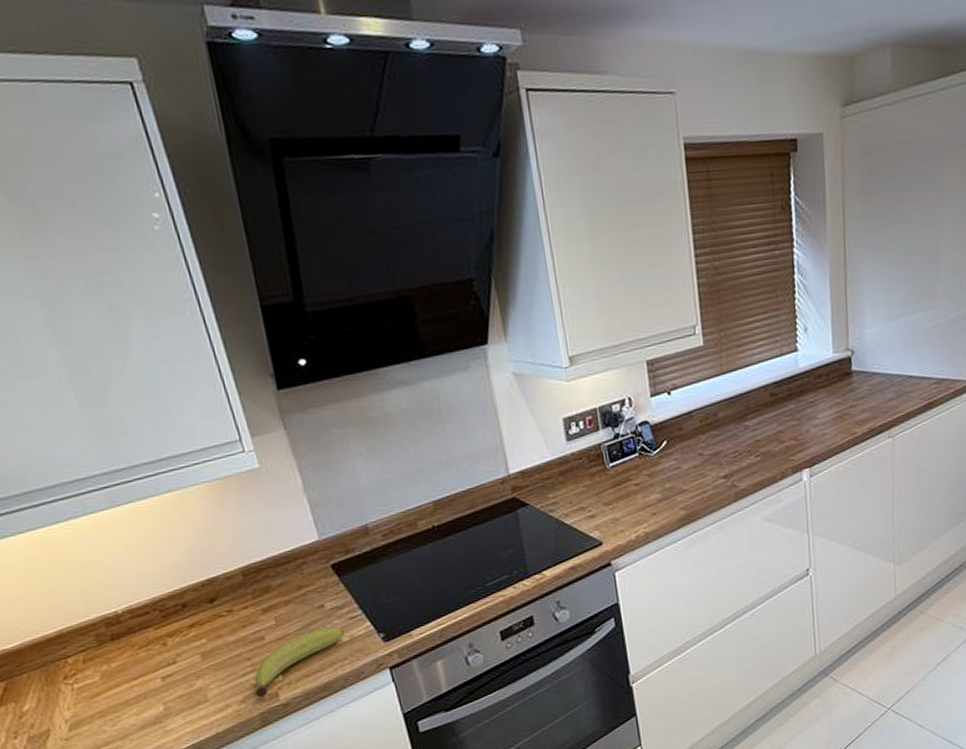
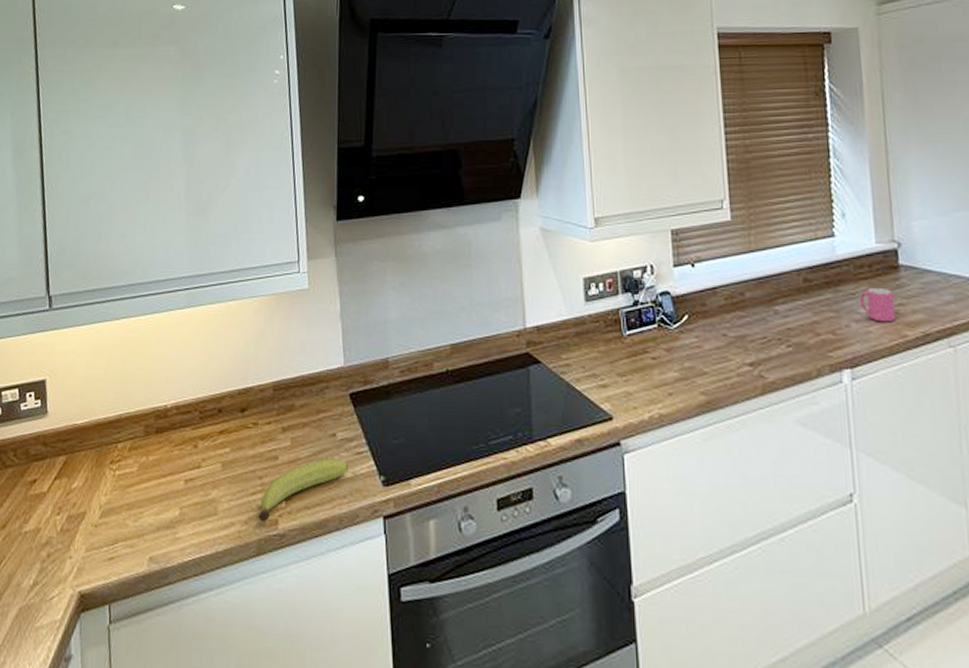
mug: none [818,393,848,424] -> present [859,287,896,323]

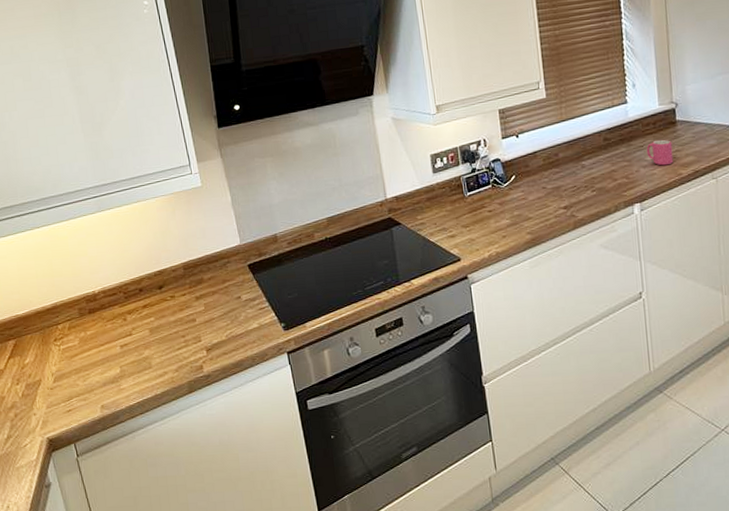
fruit: present [258,457,349,523] -> none [186,314,255,369]

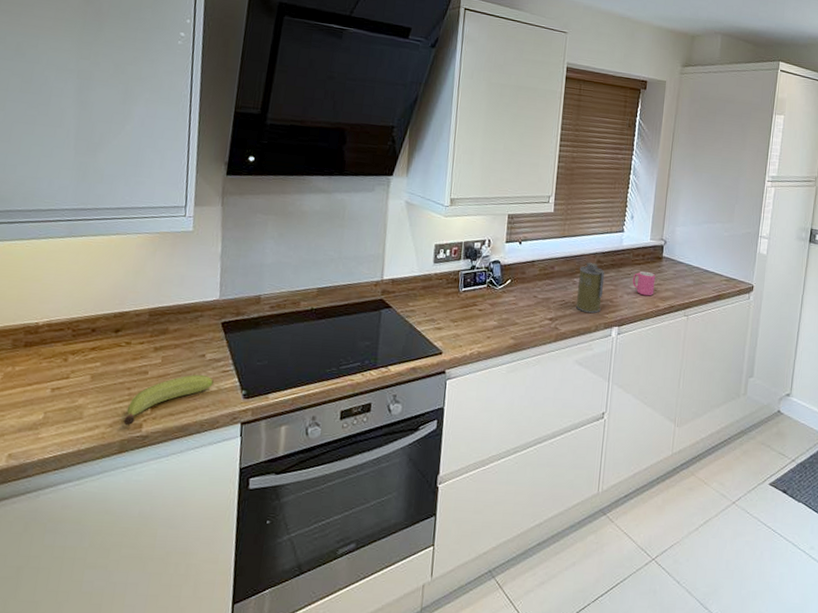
fruit: none [186,314,255,369] -> present [123,374,215,426]
canister: none [585,141,617,195] -> present [575,262,605,314]

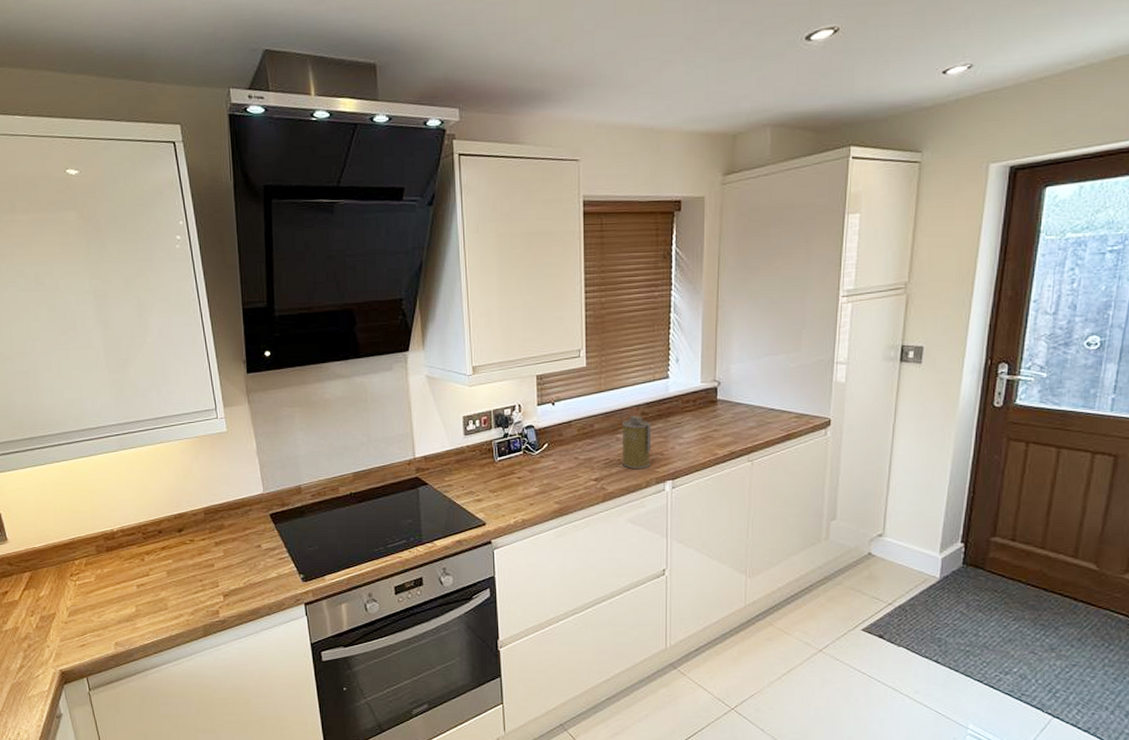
fruit: present [123,374,215,426] -> none [202,563,274,613]
mug: present [632,271,656,296] -> none [684,417,711,445]

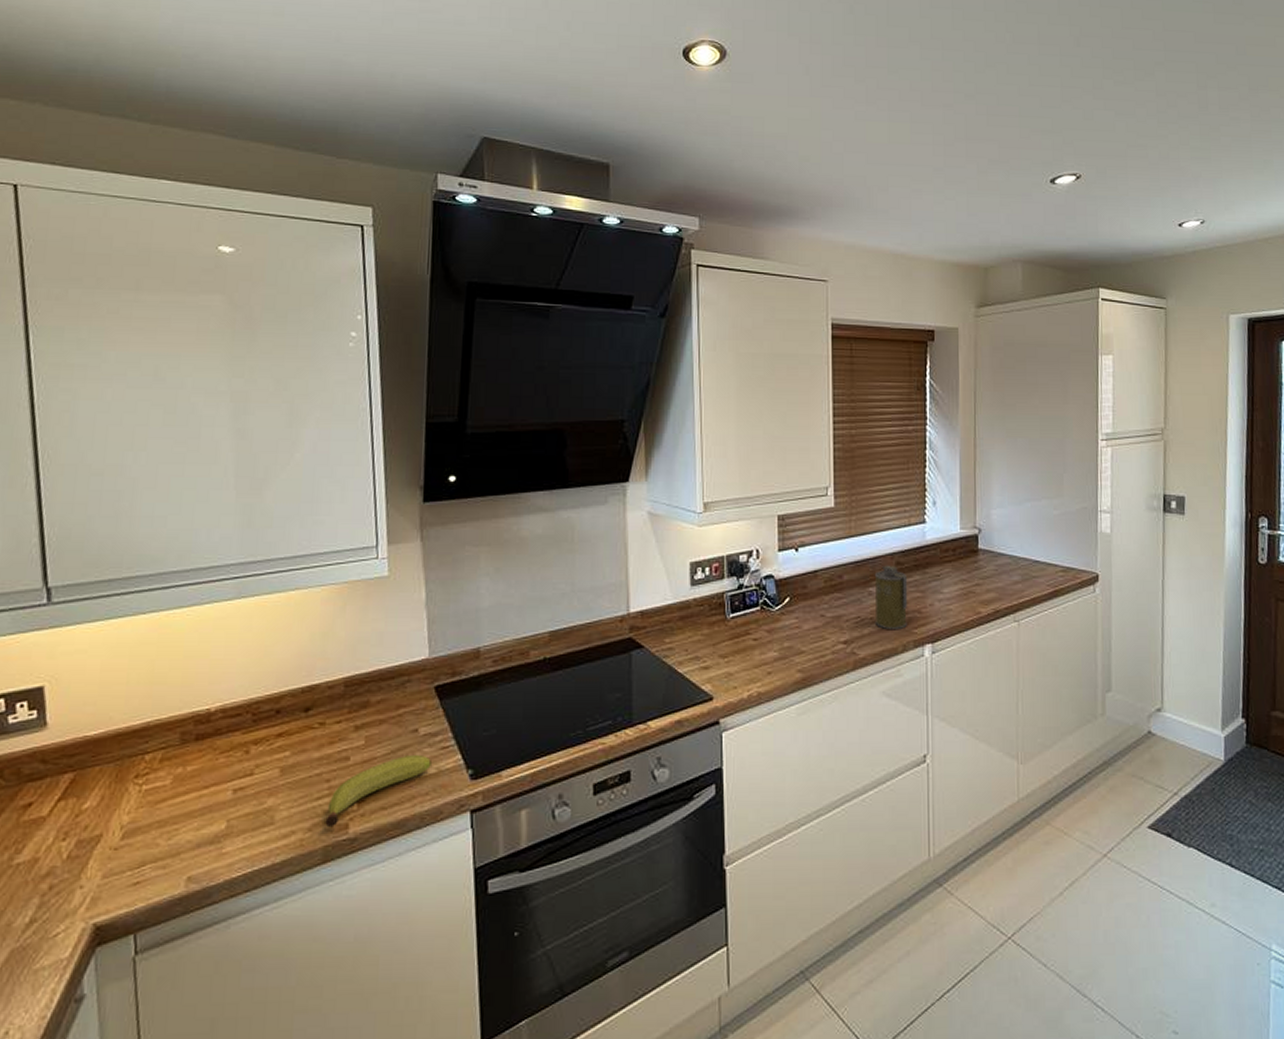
fruit: none [202,563,274,613] -> present [325,754,433,828]

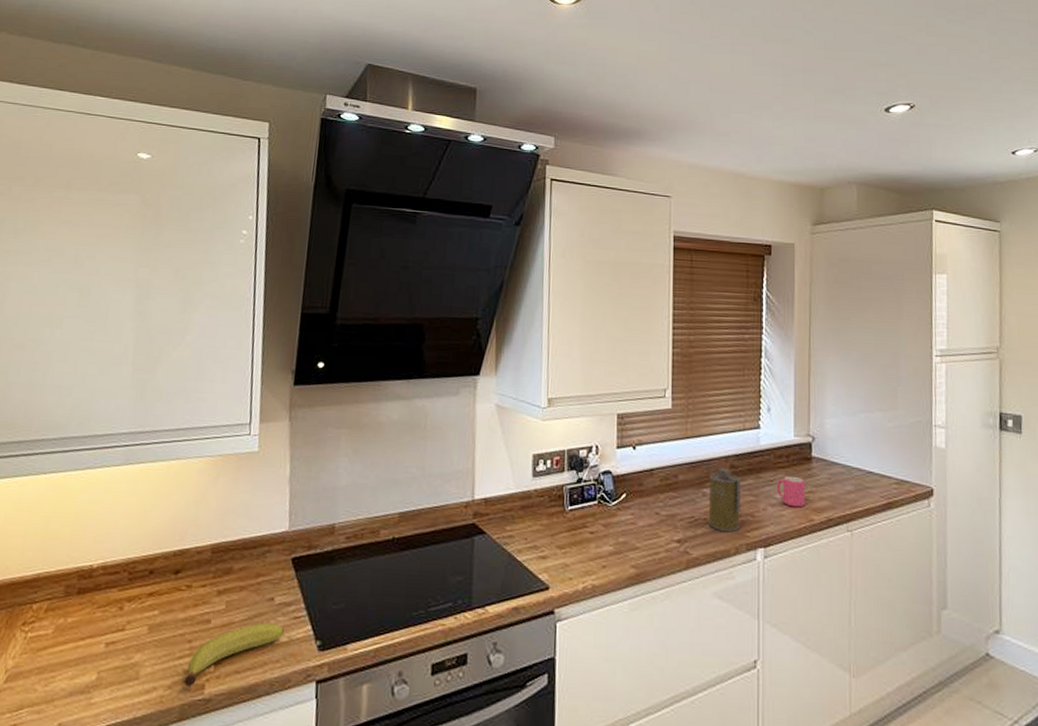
mug: none [943,569,973,601] -> present [776,475,806,508]

